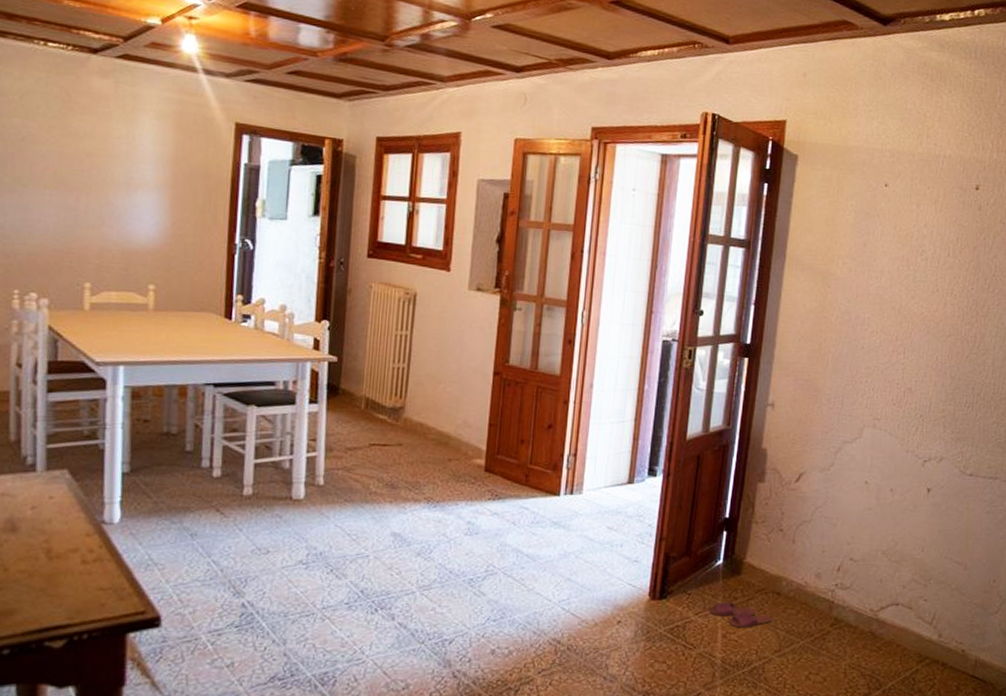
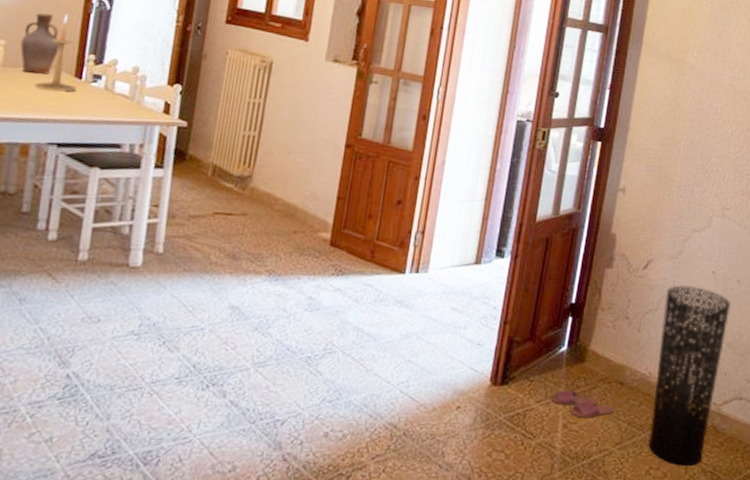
vase: none [169,256,208,317] -> present [20,13,60,75]
candlestick: none [187,255,227,333] -> present [35,13,76,92]
umbrella stand: none [807,496,885,671] -> present [648,285,731,467]

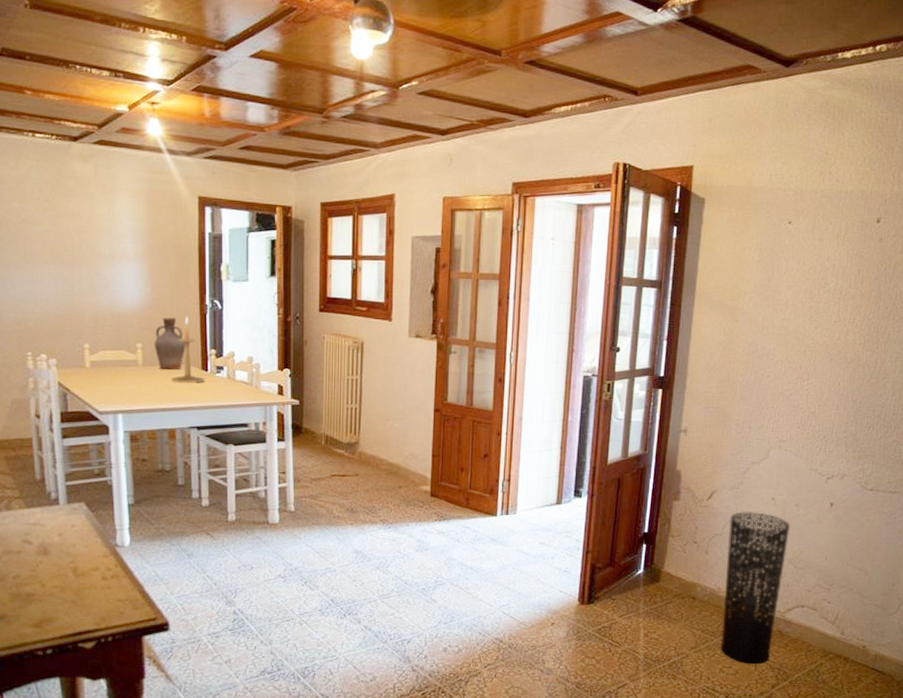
slippers: present [551,390,615,418] -> none [632,606,689,628]

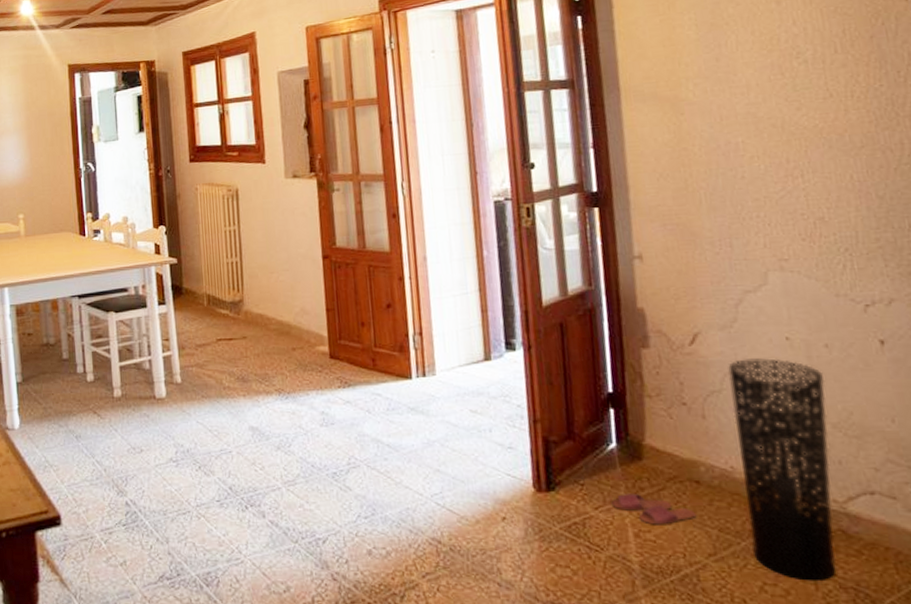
vase: present [154,317,186,370] -> none [34,185,64,239]
candlestick: present [171,316,204,383] -> none [52,182,83,251]
slippers: none [632,606,689,628] -> present [611,494,697,525]

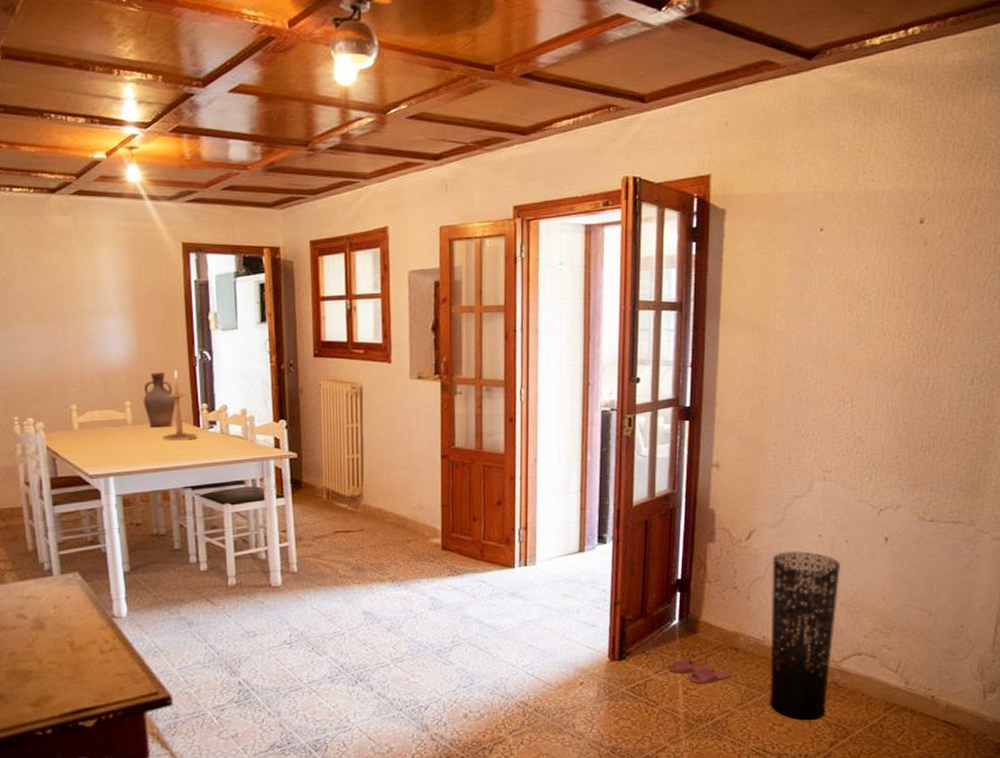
vase: none [34,185,64,239] -> present [143,372,176,428]
candlestick: none [52,182,83,251] -> present [163,369,197,441]

